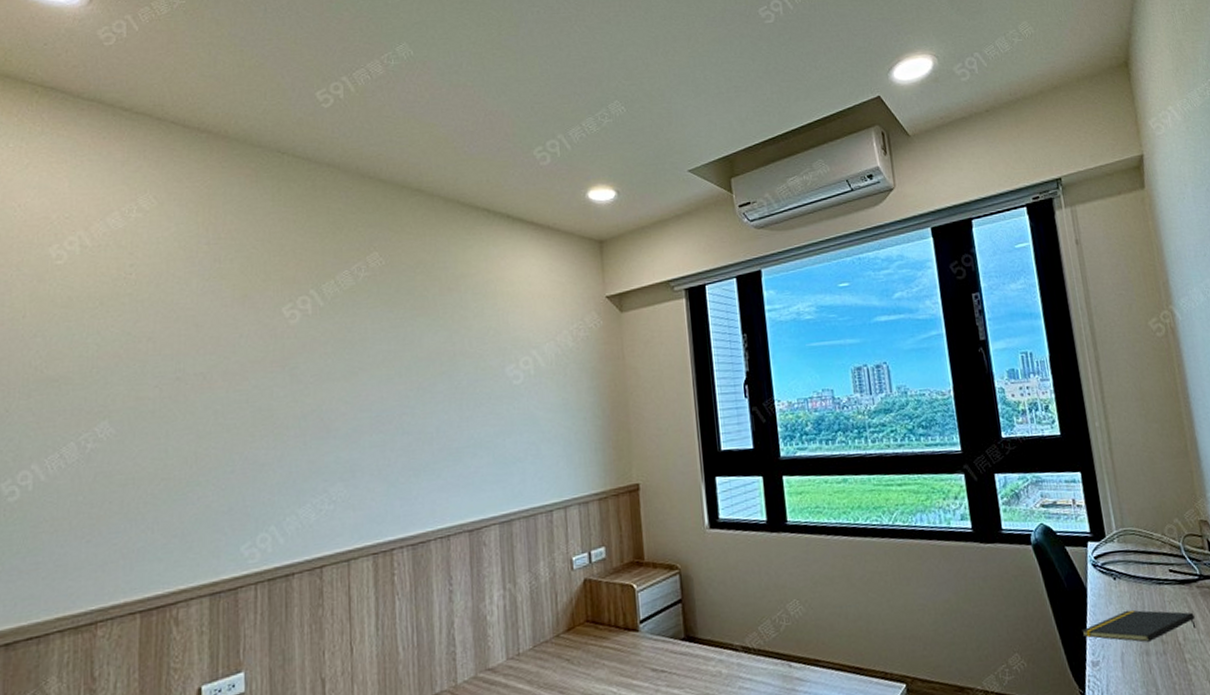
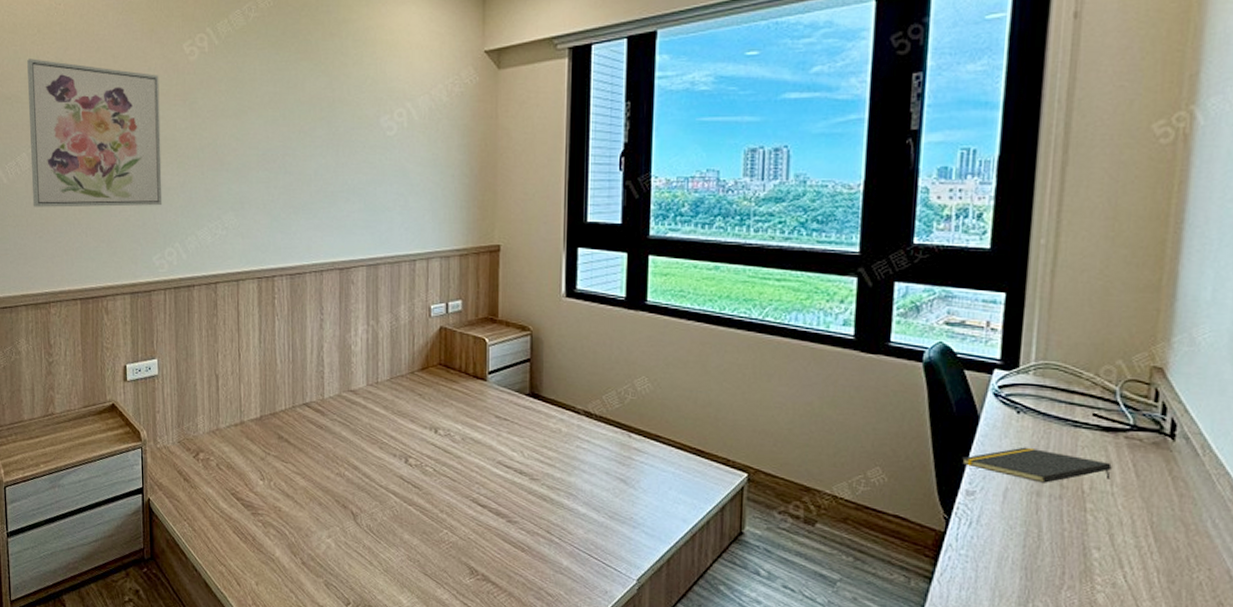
wall art: none [79,334,255,506] -> present [27,59,163,207]

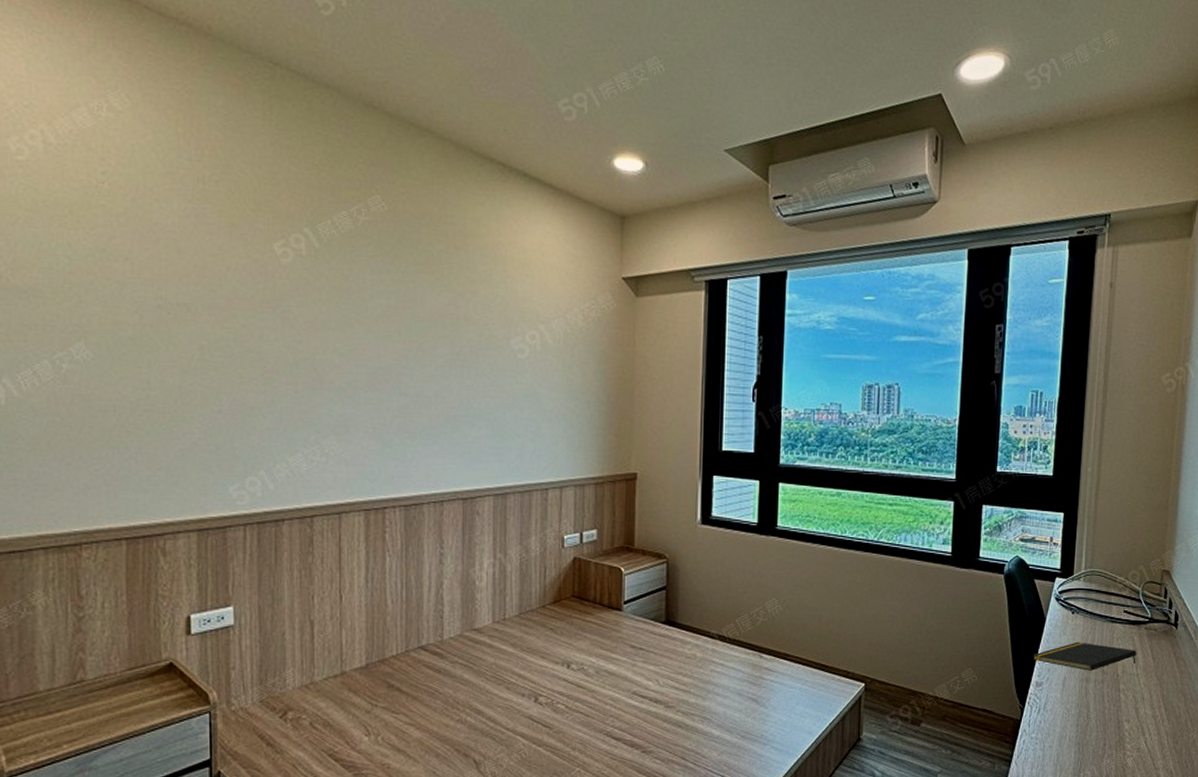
wall art: present [27,59,163,207] -> none [53,245,243,428]

